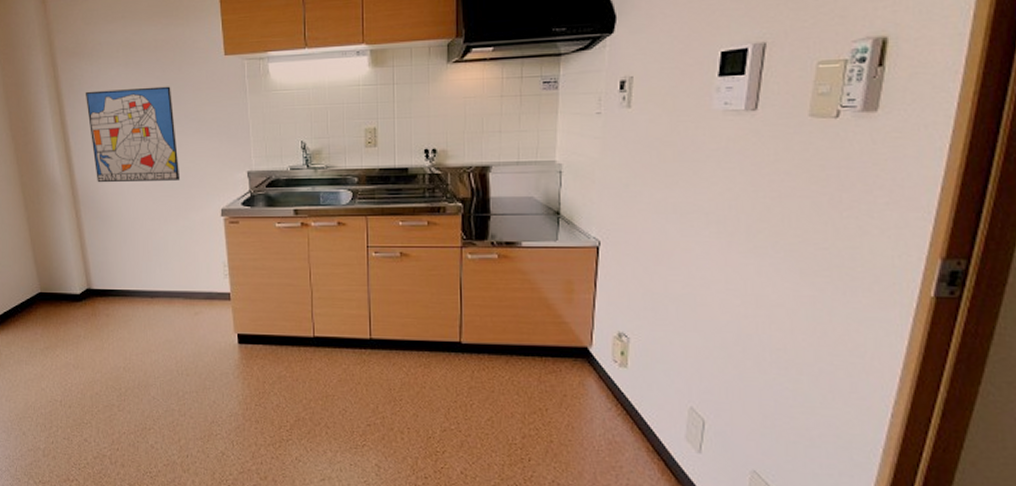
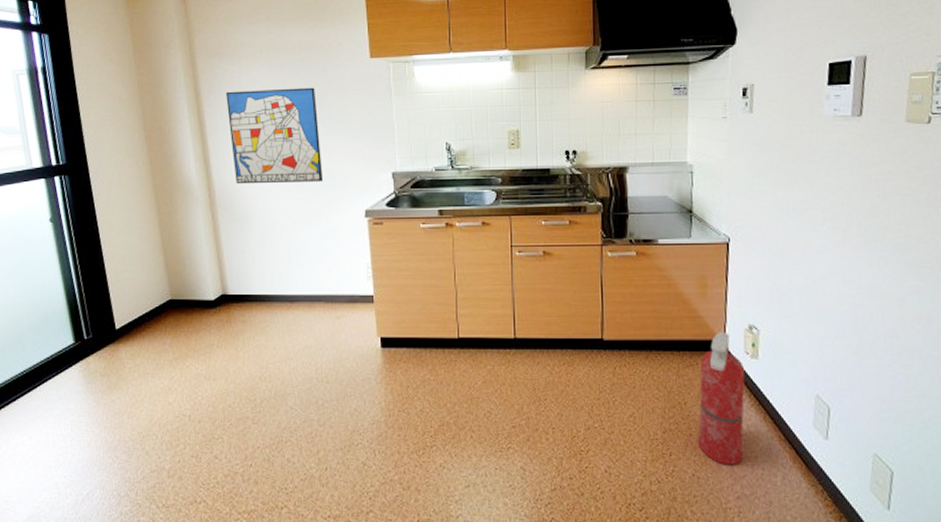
fire extinguisher: none [558,338,612,474] -> present [697,331,745,465]

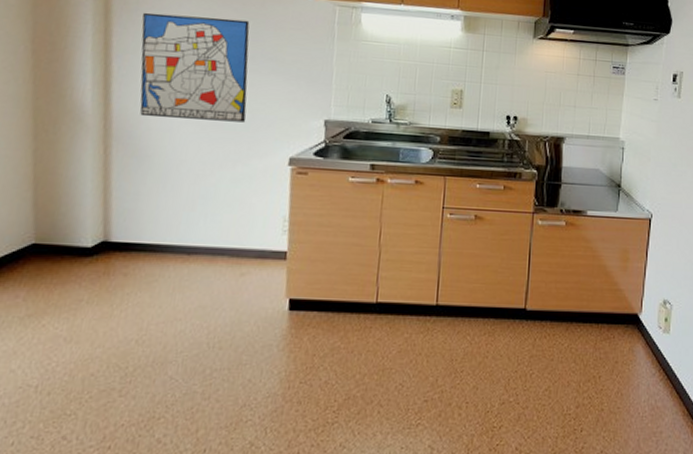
fire extinguisher: present [697,331,745,465] -> none [608,305,656,441]

